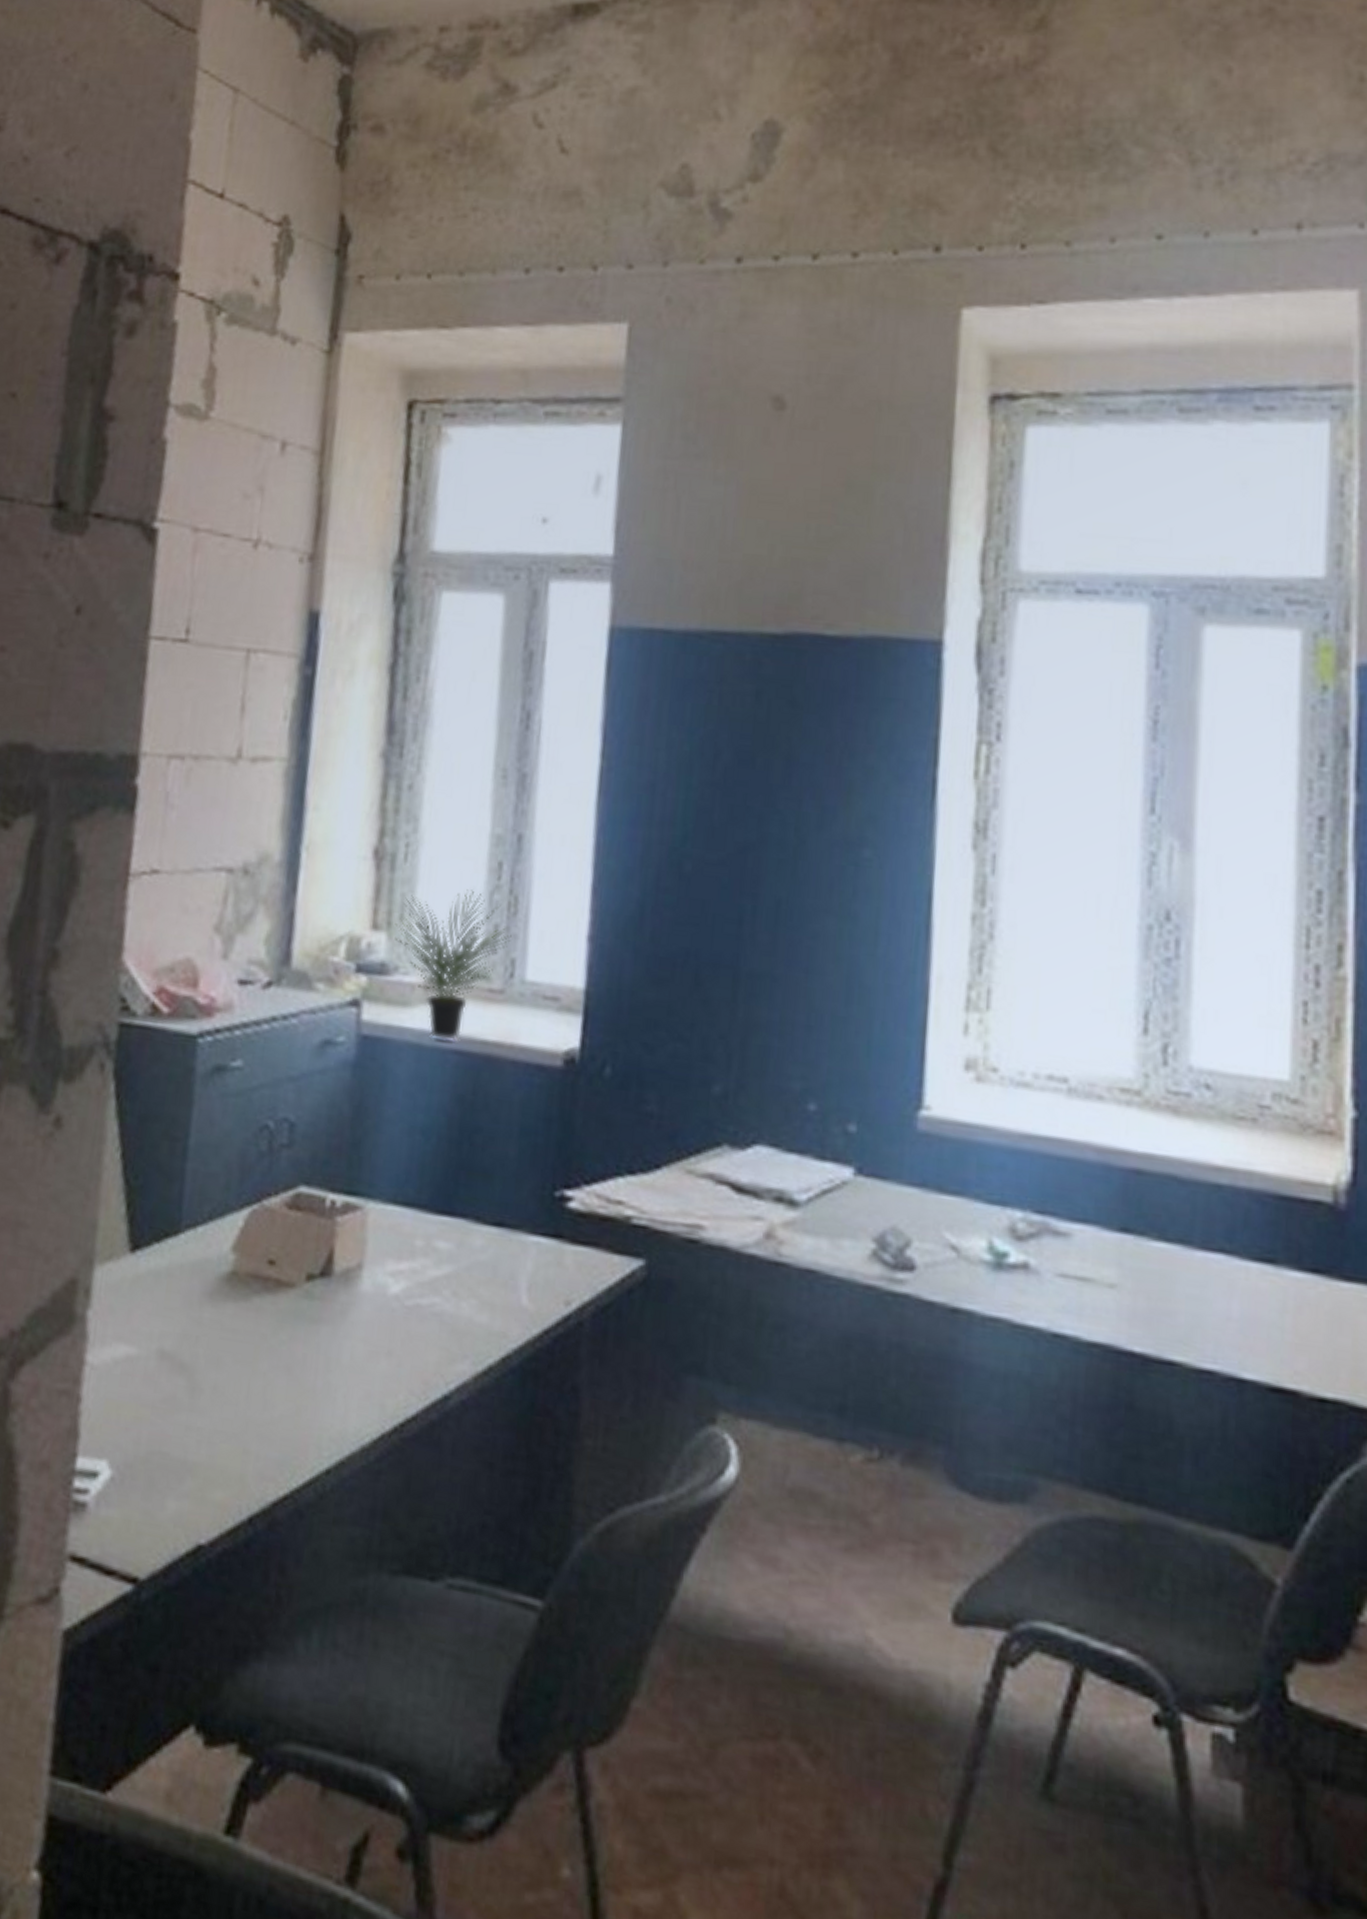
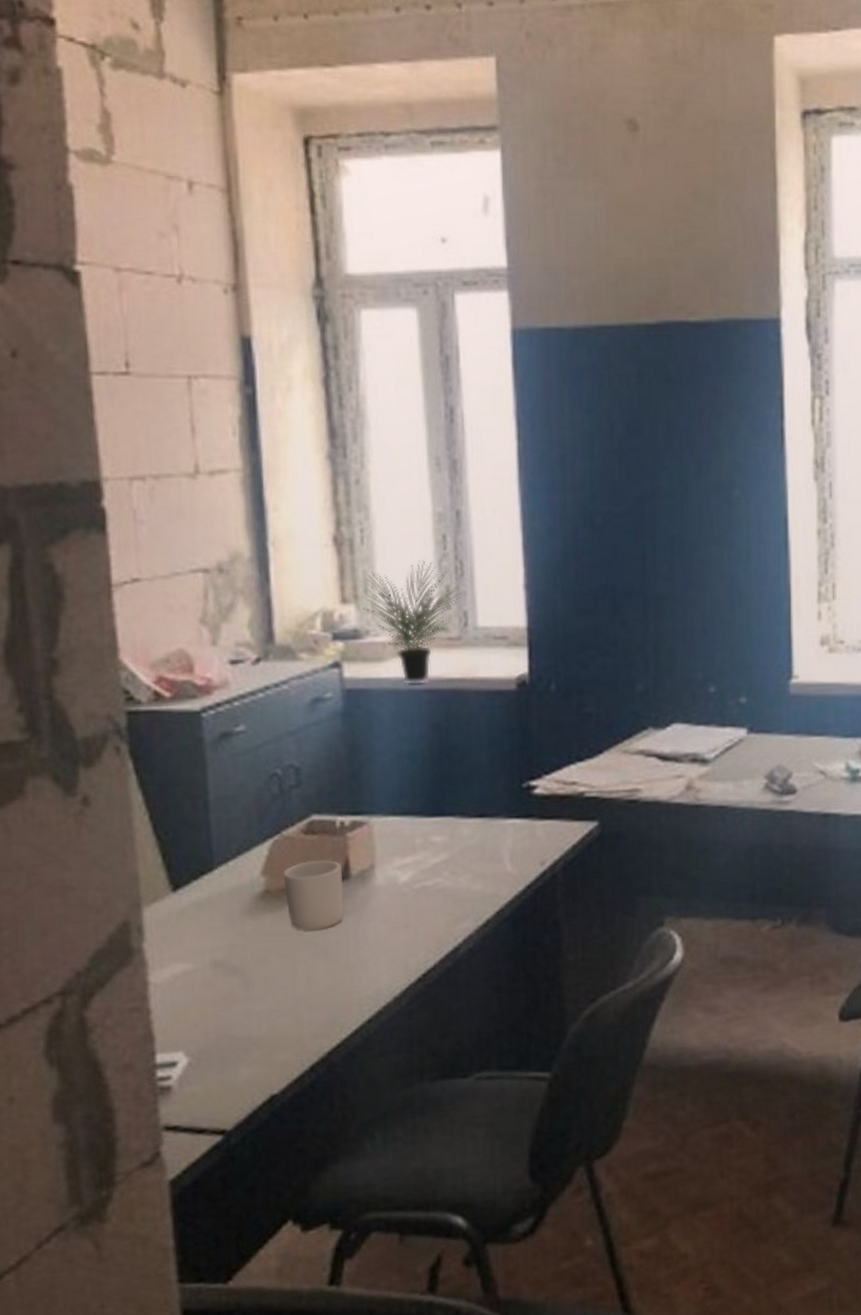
mug: none [253,1243,325,1336] -> present [283,859,345,930]

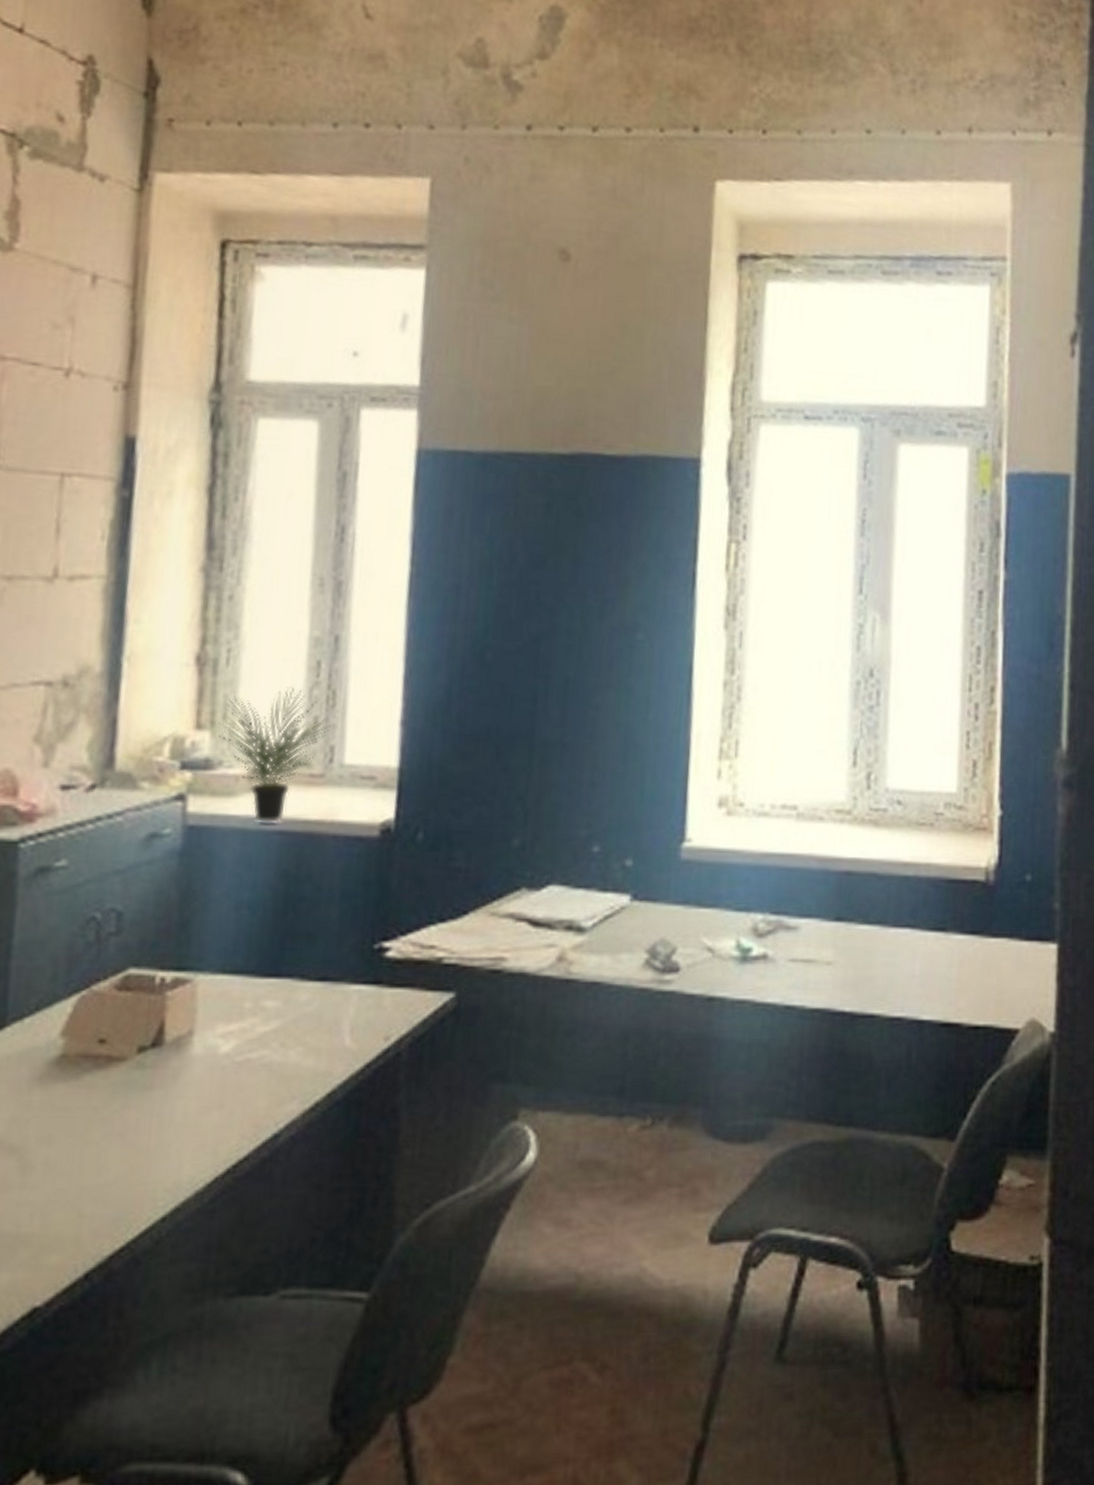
mug: present [283,859,345,930] -> none [84,1021,155,1105]

